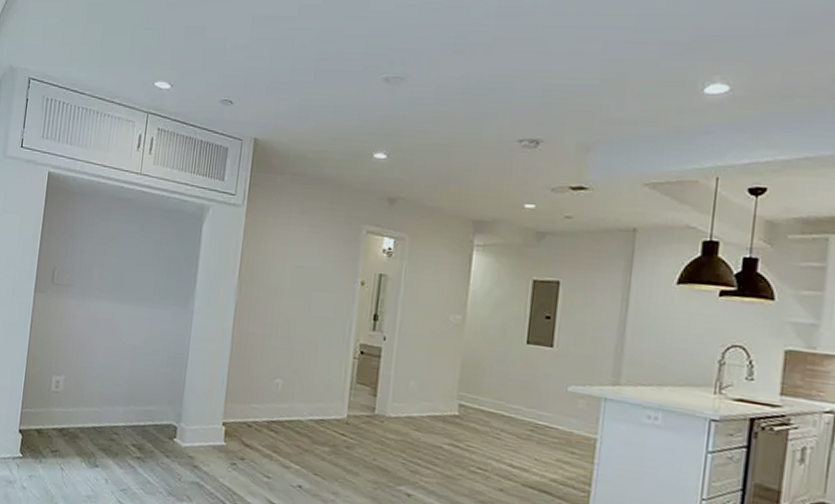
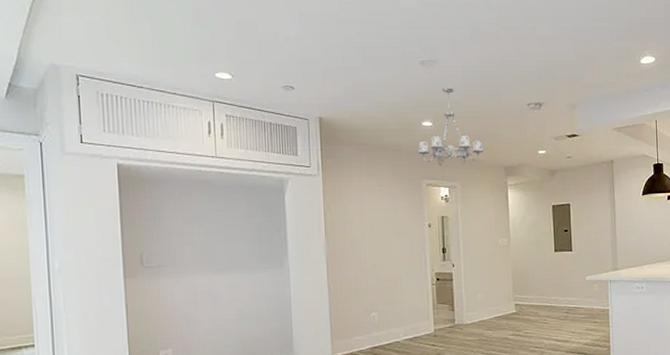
chandelier: none [362,112,449,212] -> present [417,88,484,165]

